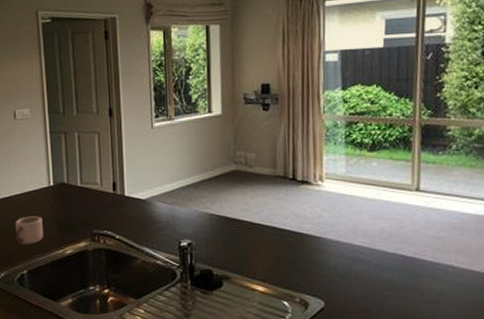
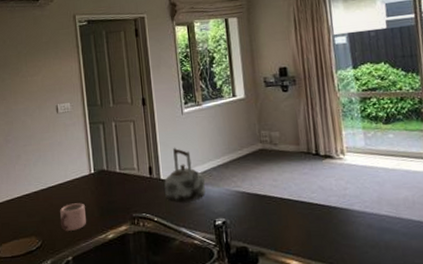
kettle: none [128,163,172,222] -> present [164,147,206,203]

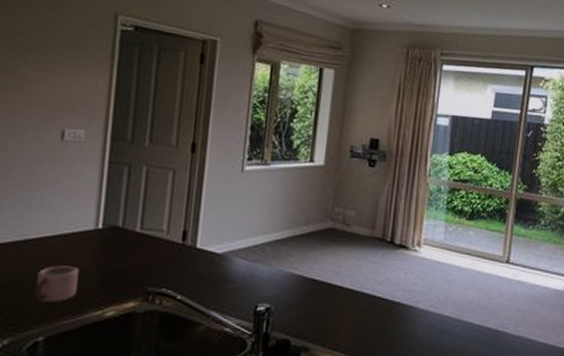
kettle: present [164,147,206,203] -> none [198,211,254,281]

